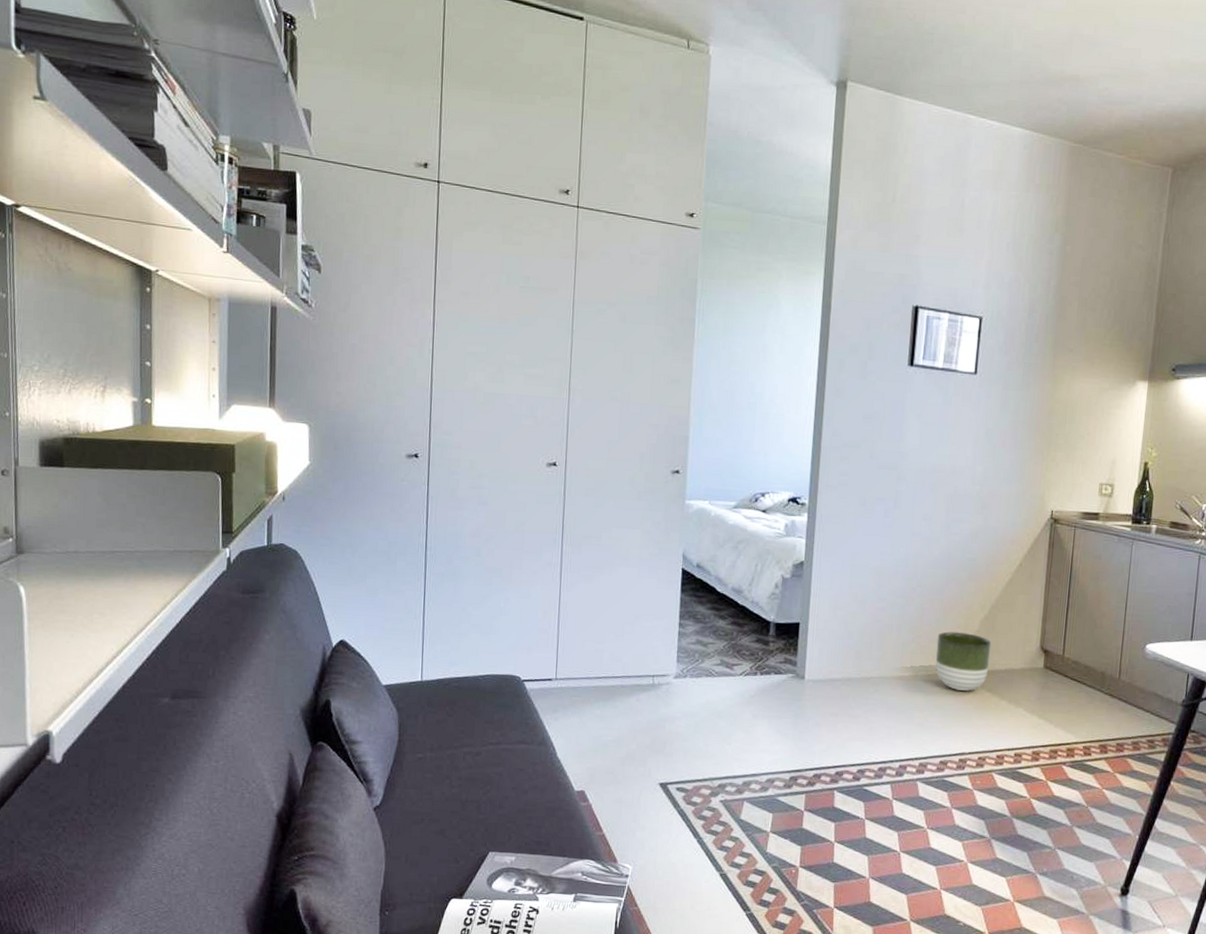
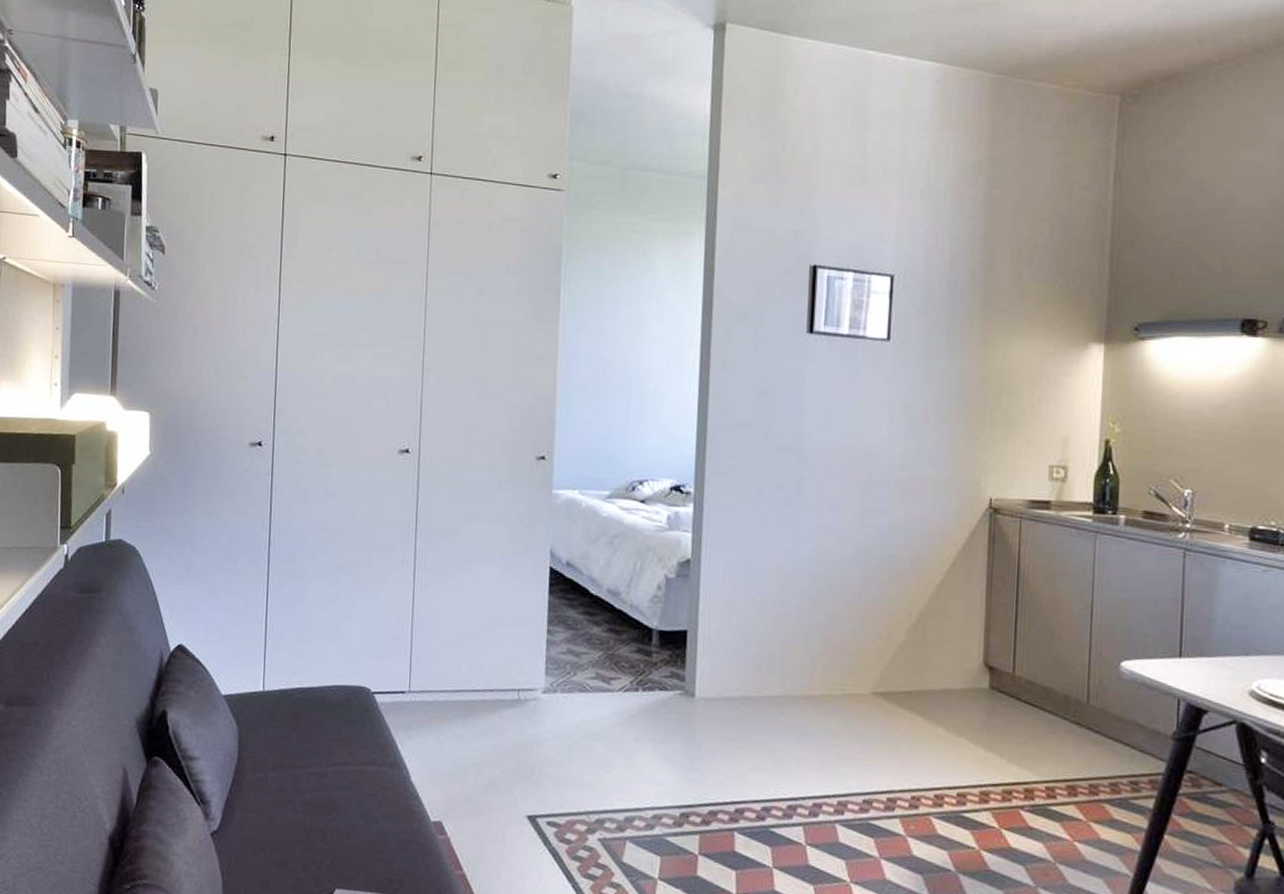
planter: present [935,631,992,691] -> none [852,642,922,715]

